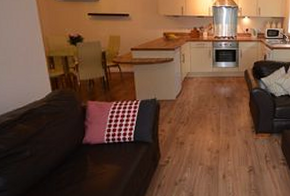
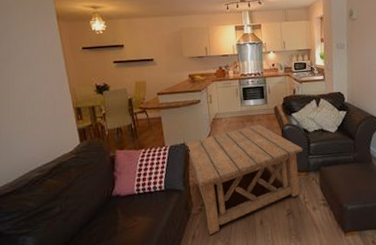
coffee table: none [156,85,269,185] -> present [185,124,303,235]

